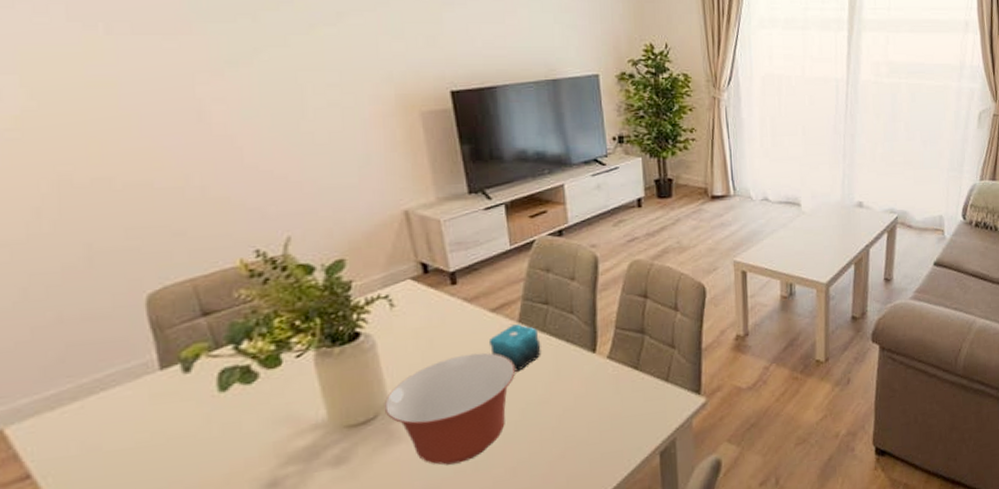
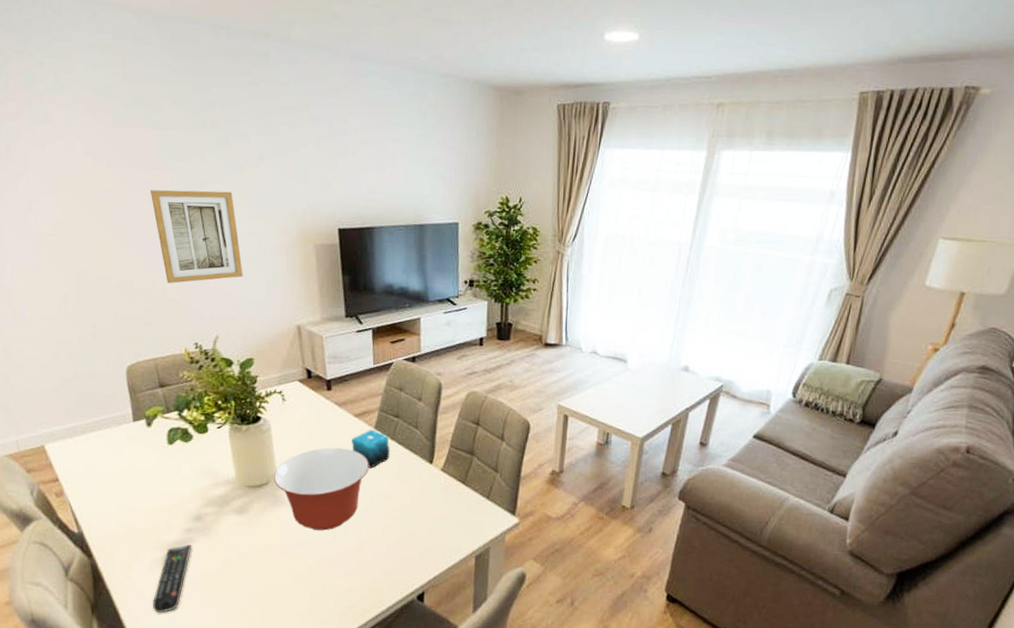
wall art: none [175,56,323,177] -> present [150,190,243,283]

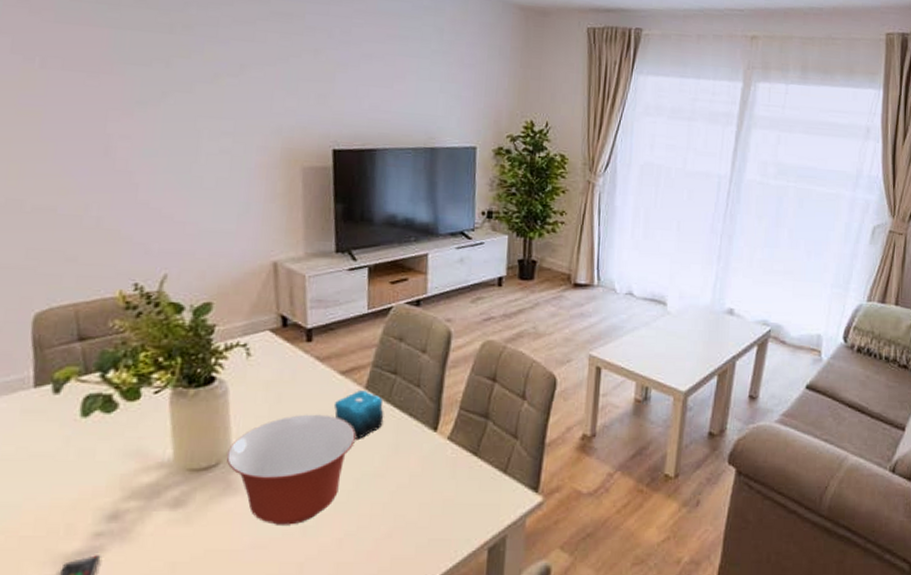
wall art: present [150,190,243,283] -> none [93,97,208,210]

